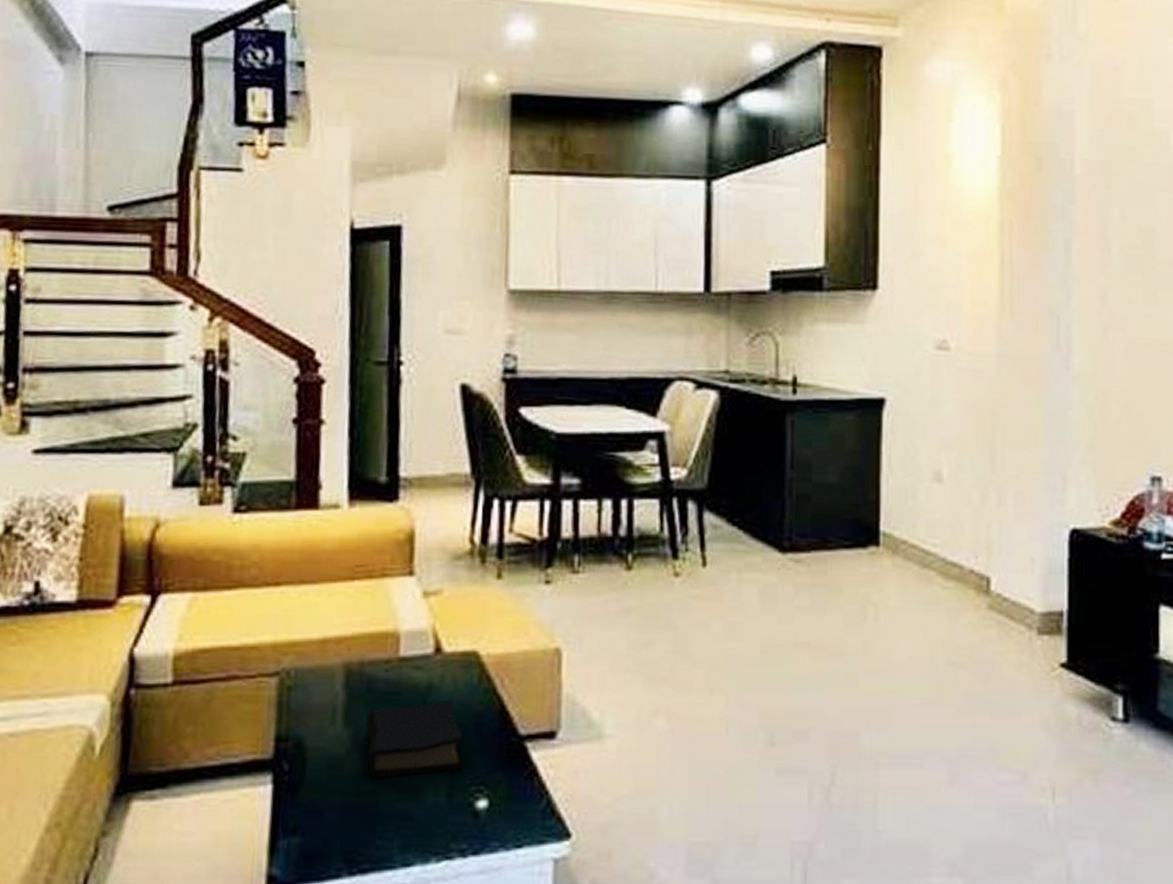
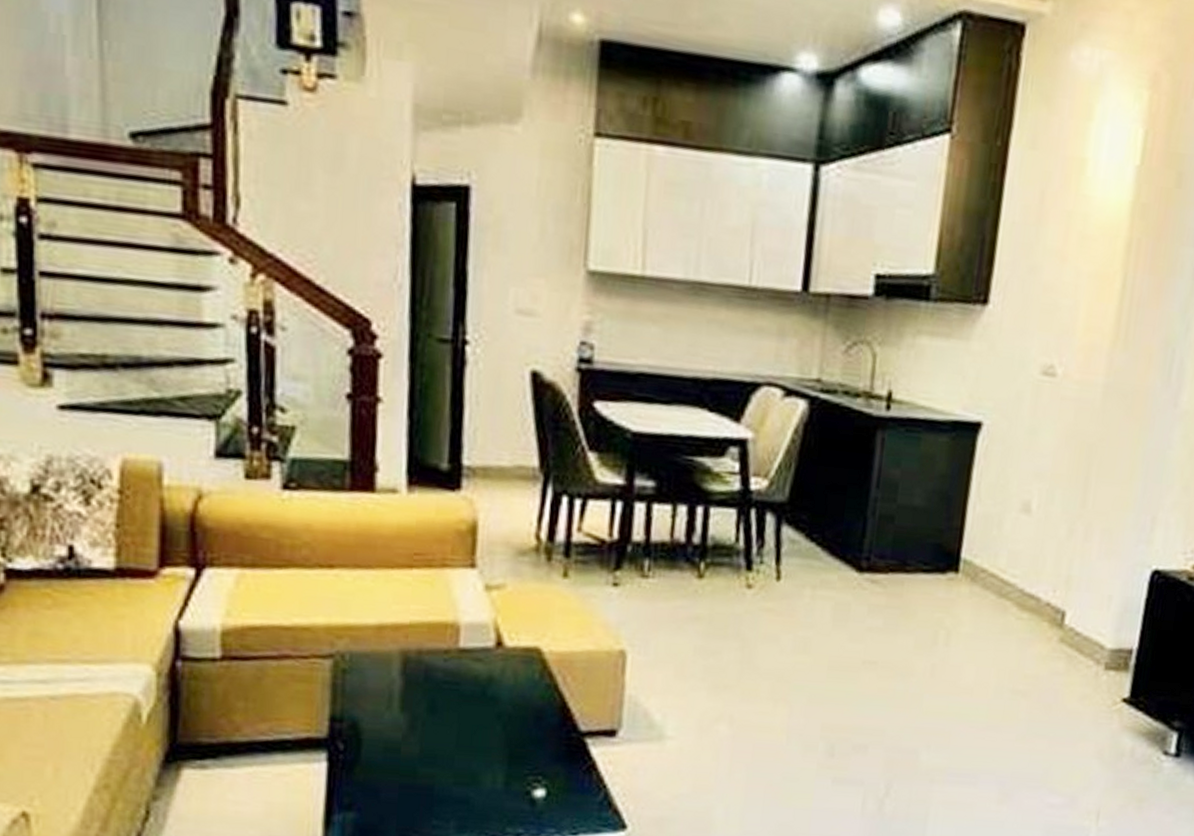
hardback book: present [366,699,464,779] -> none [423,692,523,763]

